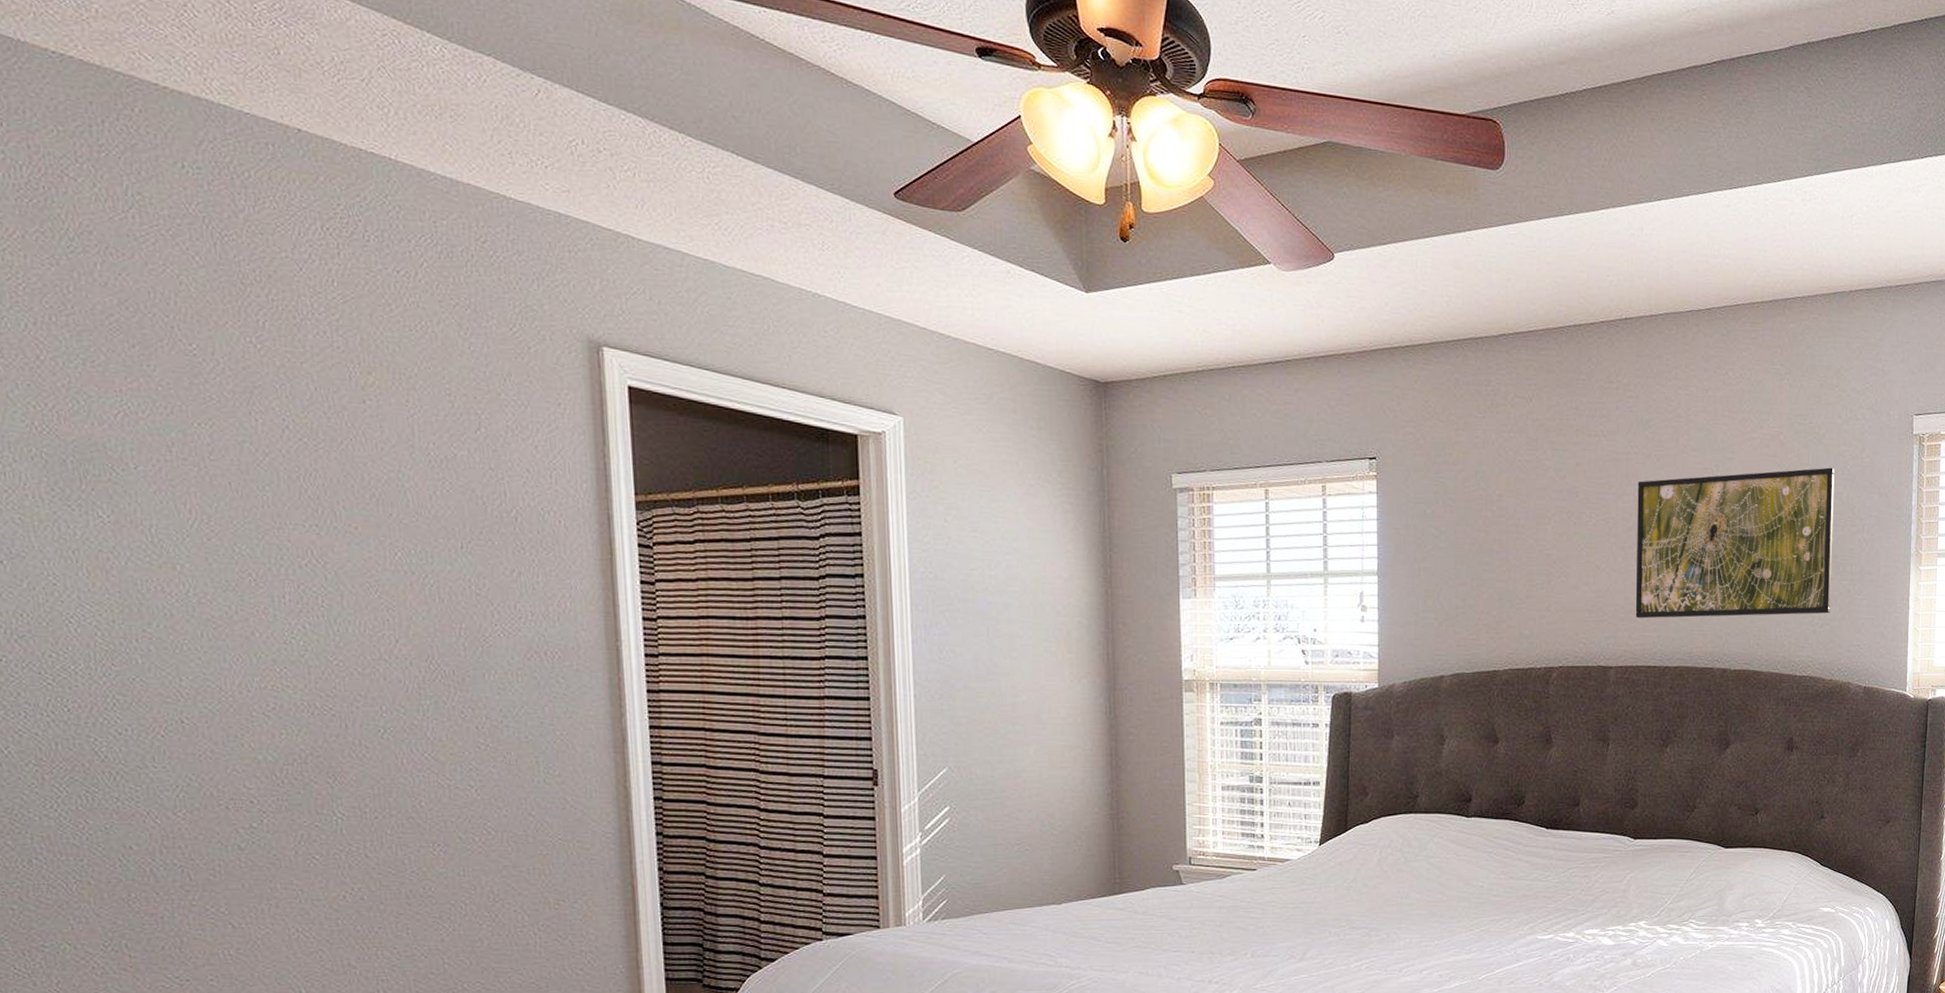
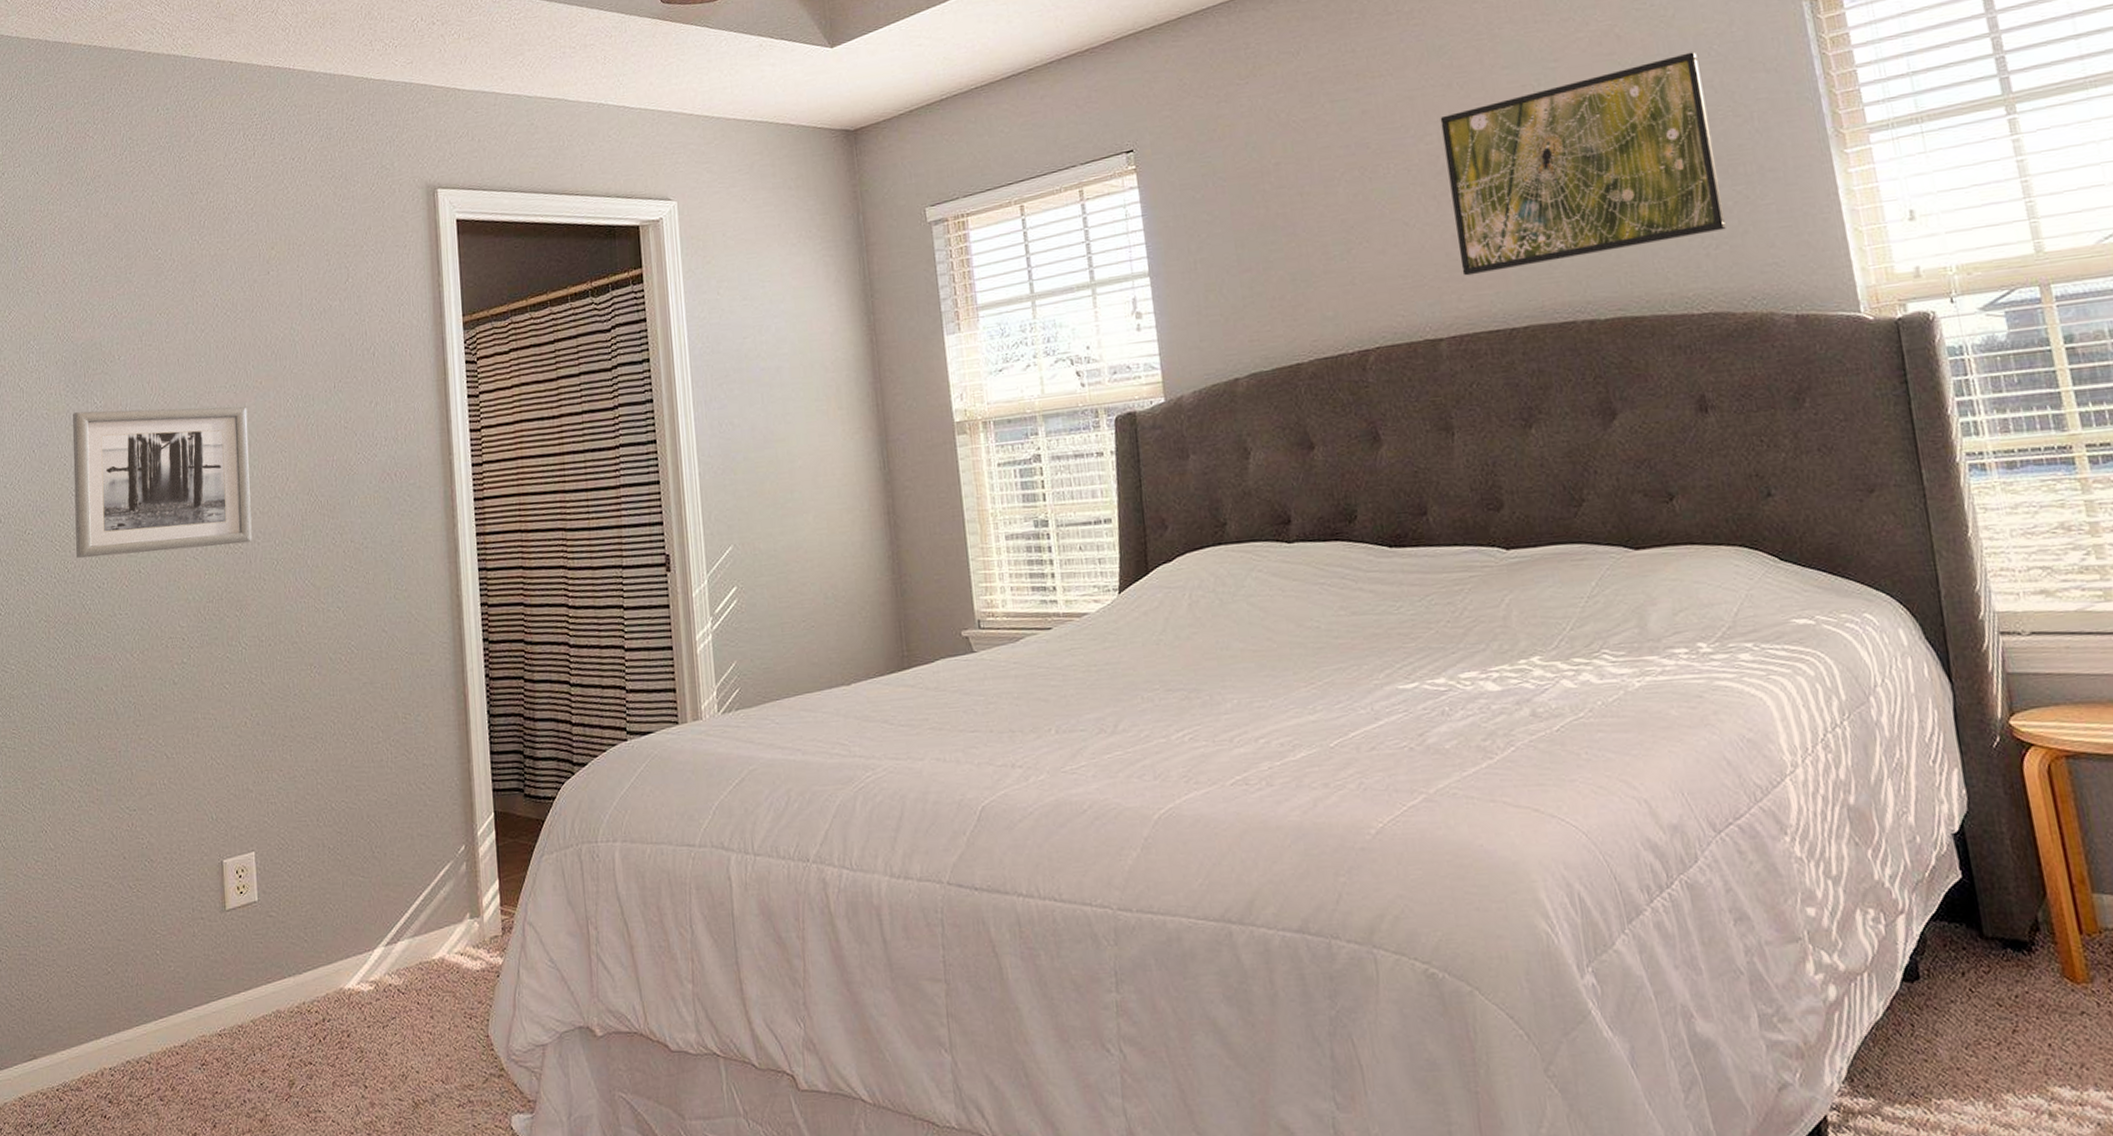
wall art: none [64,524,349,705] -> present [72,406,252,558]

